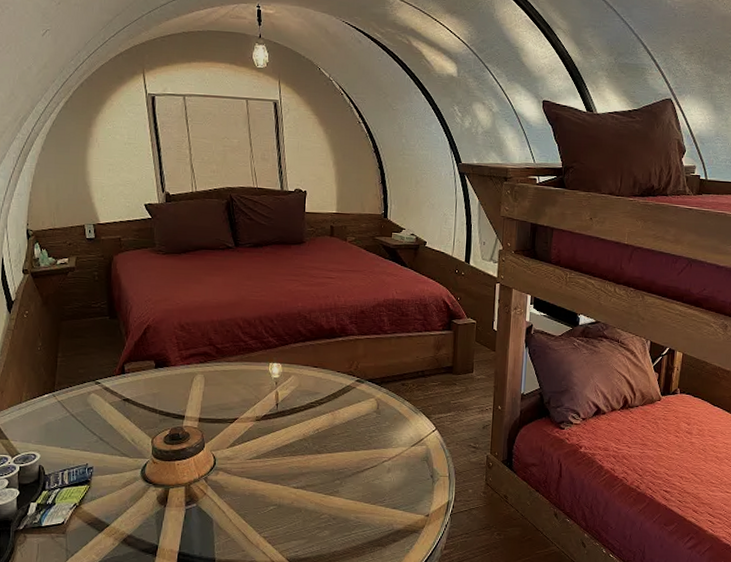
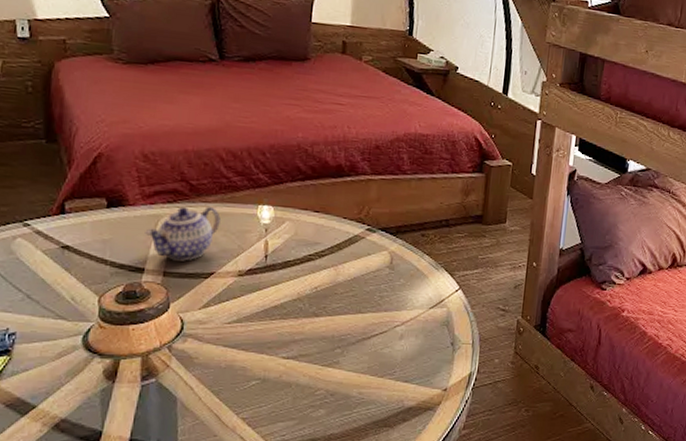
teapot: none [184,364,241,409] -> present [145,206,221,261]

